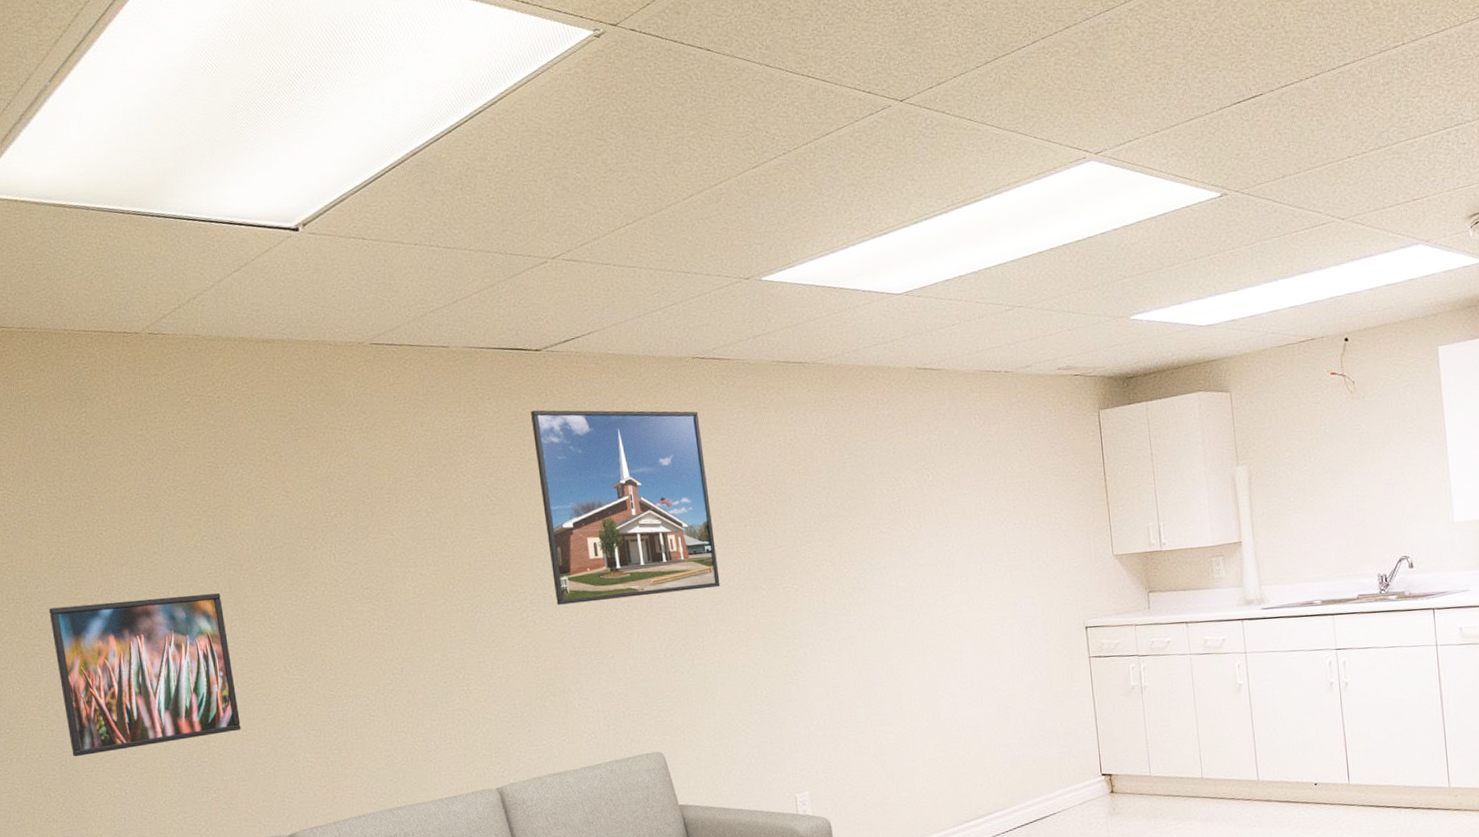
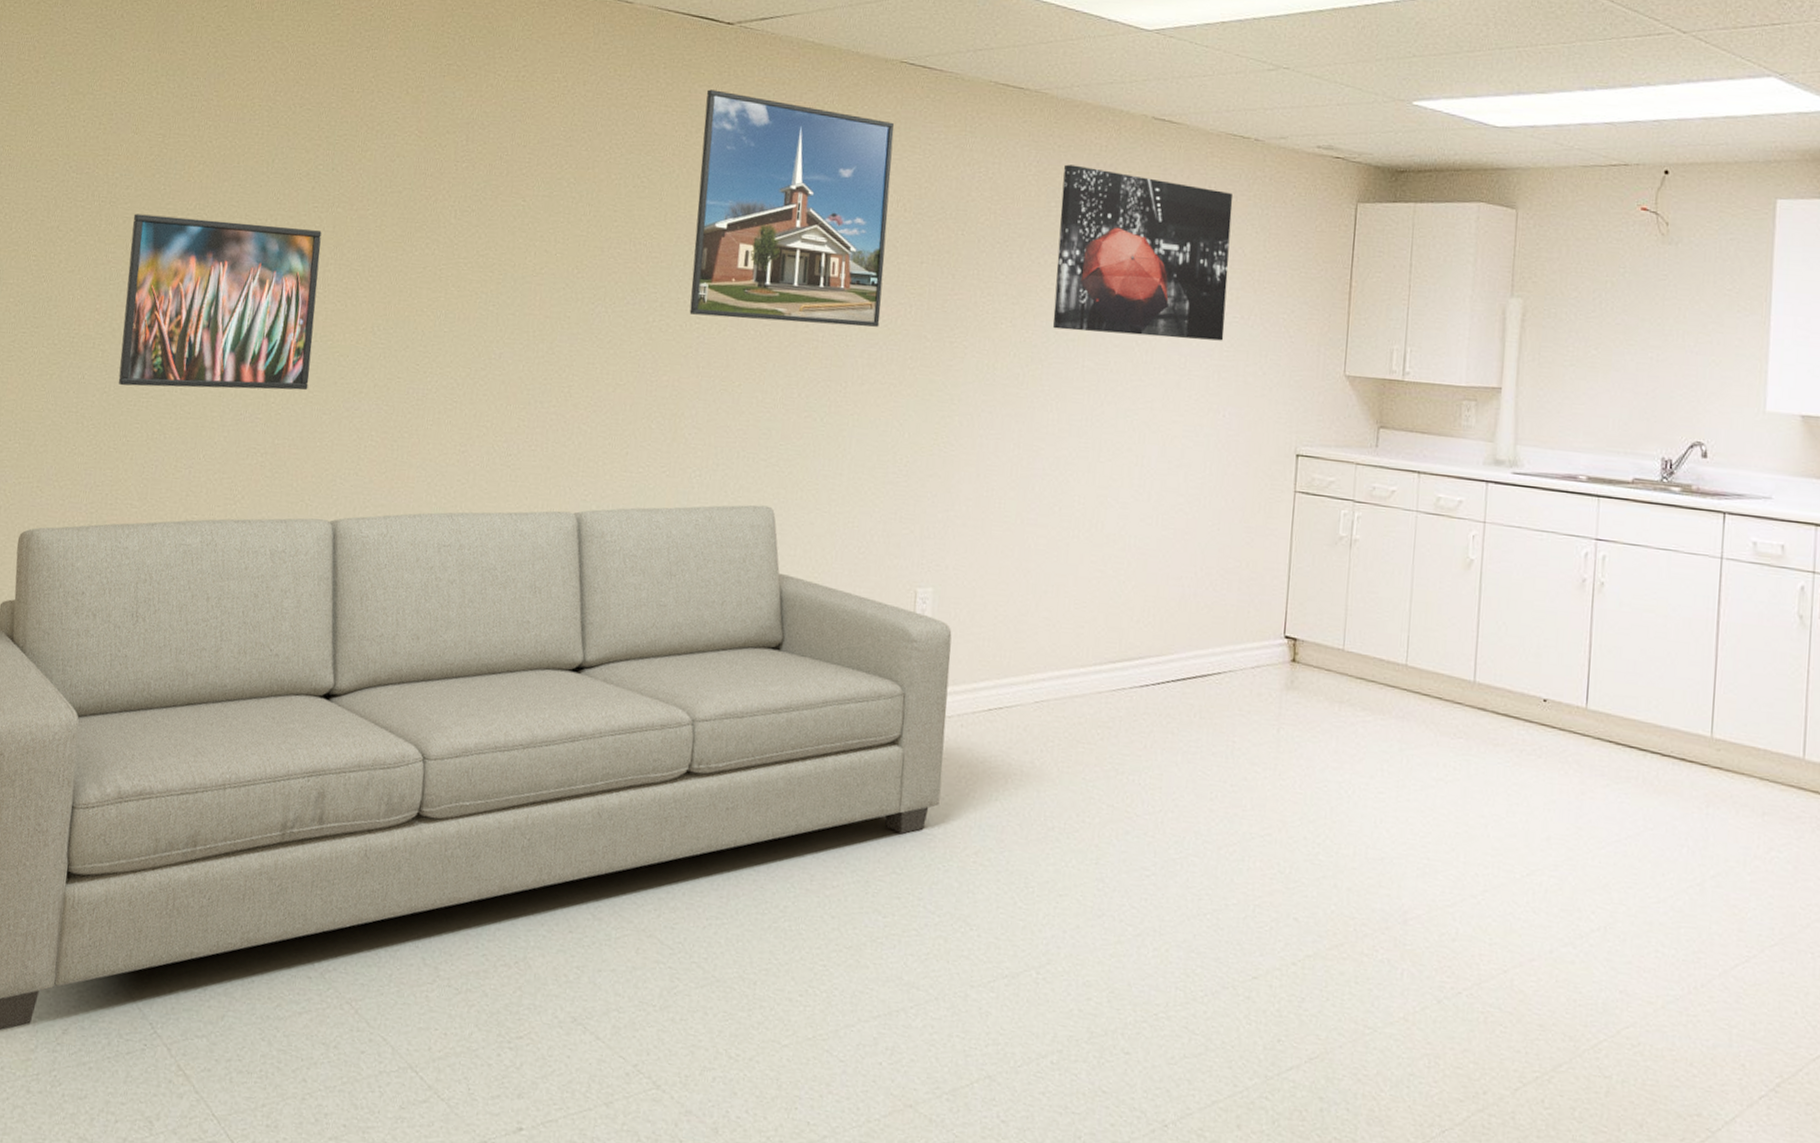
wall art: none [850,420,1009,561] -> present [1053,164,1233,341]

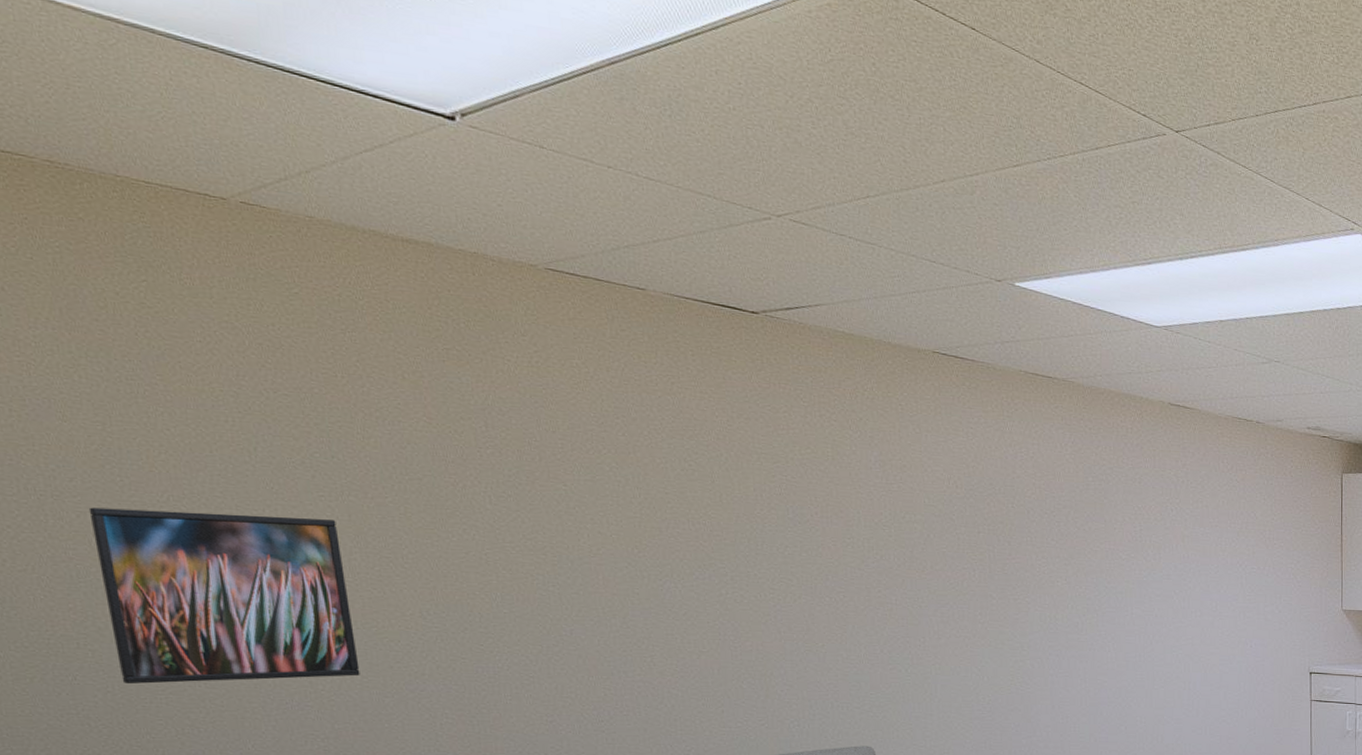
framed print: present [689,89,895,327] -> none [743,376,947,590]
wall art: present [1053,164,1233,341] -> none [1097,444,1245,588]

